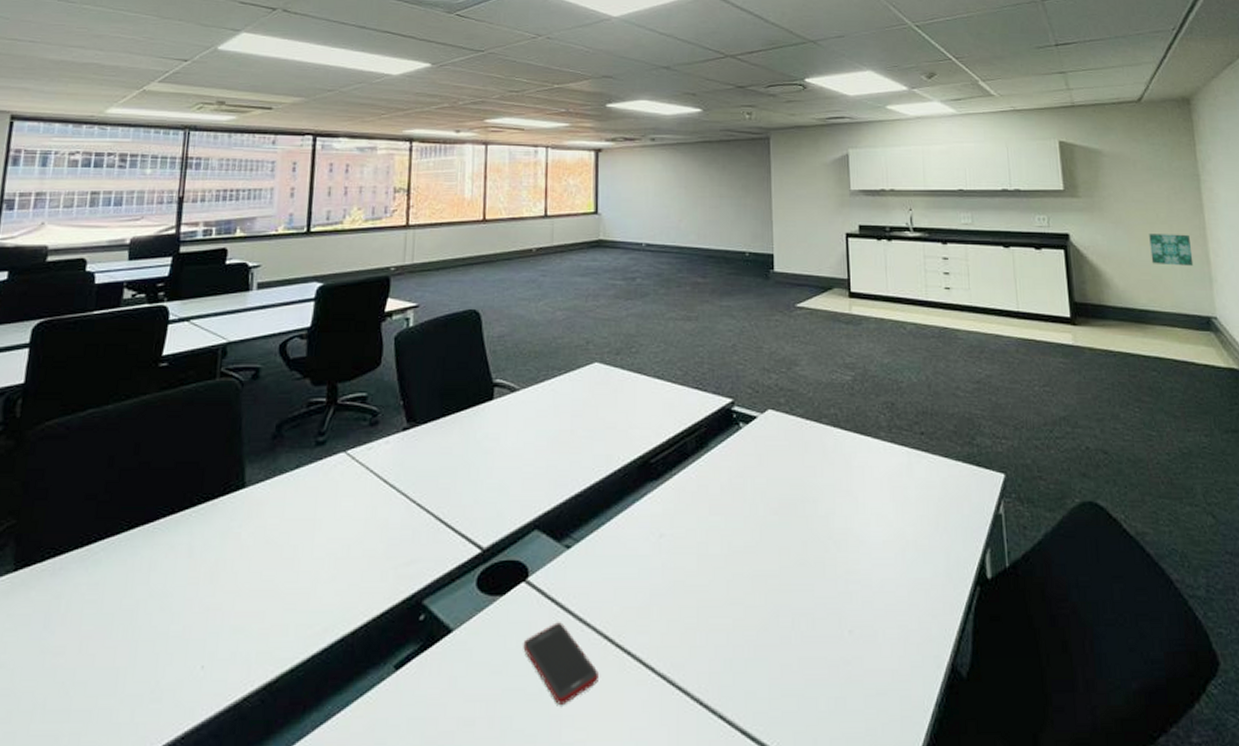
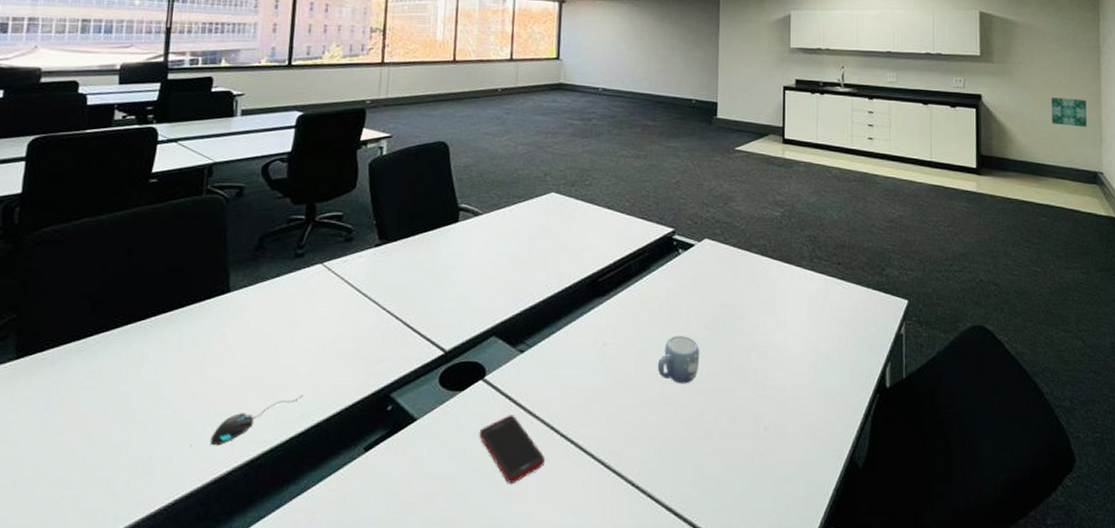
mouse: none [223,605,326,667] -> present [210,395,303,446]
mug: none [722,523,770,581] -> present [657,336,700,384]

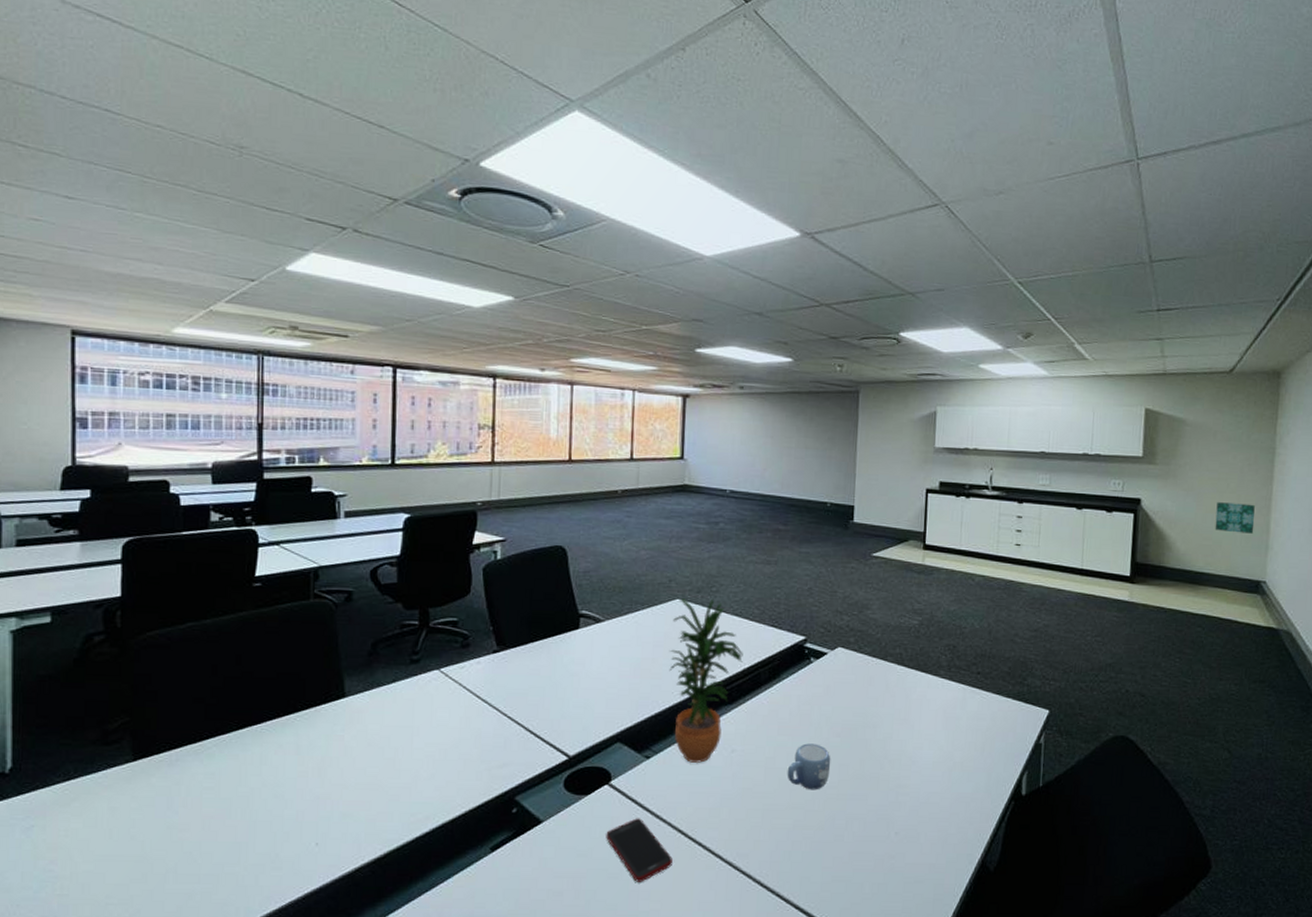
mouse: present [210,395,303,446] -> none [335,798,427,845]
potted plant: none [544,192,615,358] -> present [669,598,743,764]

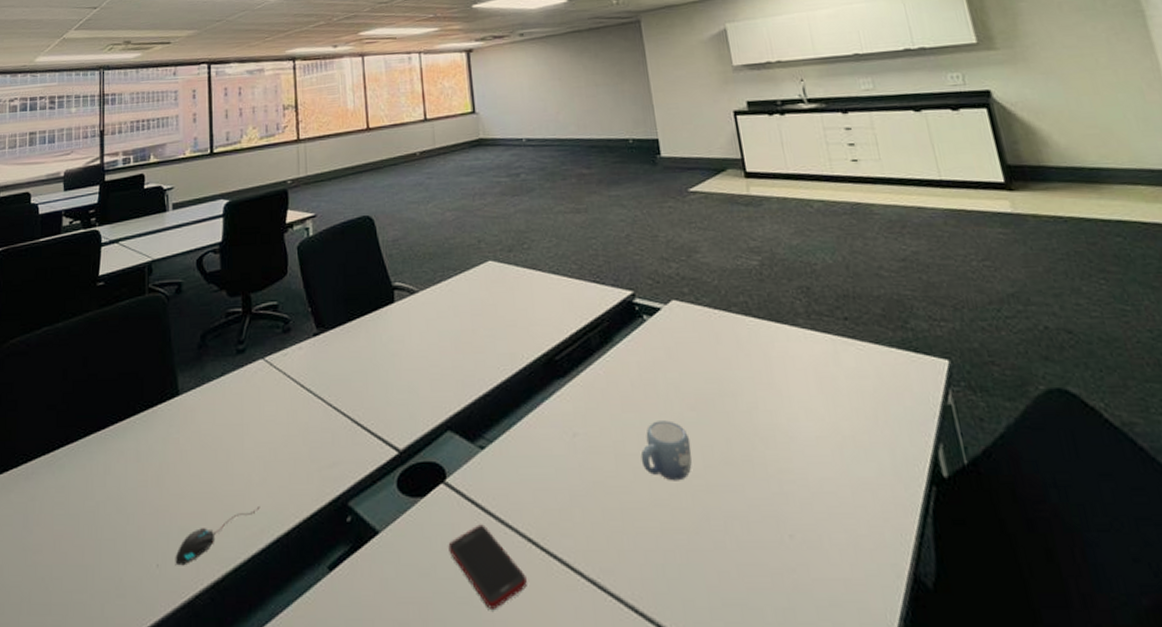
mouse: none [335,798,427,845] -> present [175,507,260,566]
potted plant: present [669,598,743,764] -> none [488,256,569,453]
wall art: present [1215,502,1255,534] -> none [1089,78,1152,116]

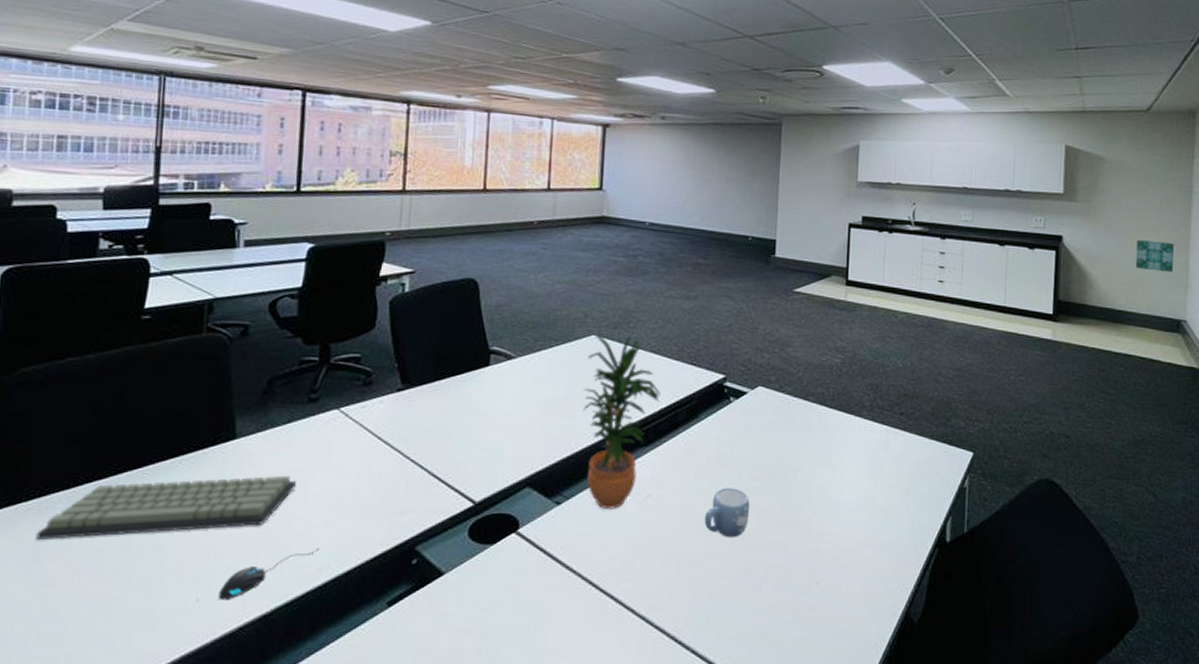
keyboard: none [25,430,234,505] -> present [36,475,297,540]
cell phone: present [448,524,527,609] -> none [512,569,582,639]
potted plant: none [488,256,569,453] -> present [583,334,661,510]
wall art: none [1089,78,1152,116] -> present [1135,240,1174,272]

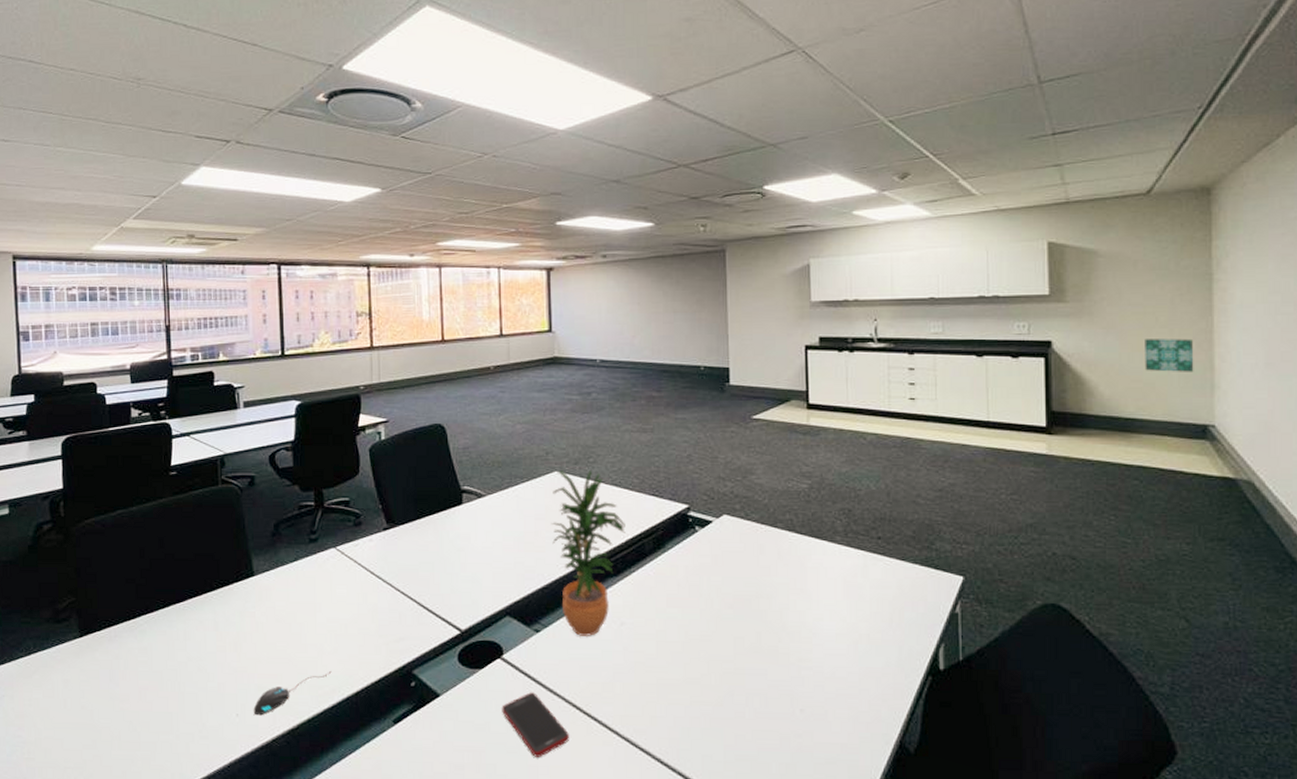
keyboard: present [36,475,297,540] -> none [110,607,308,662]
cell phone: none [512,569,582,639] -> present [502,692,569,757]
mug: present [704,488,750,538] -> none [679,615,725,664]

